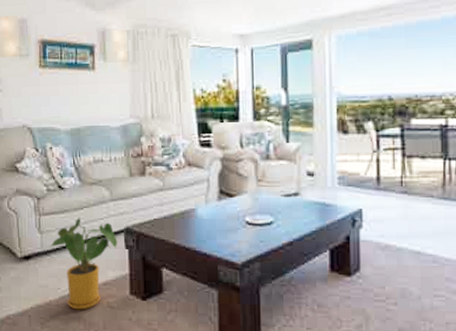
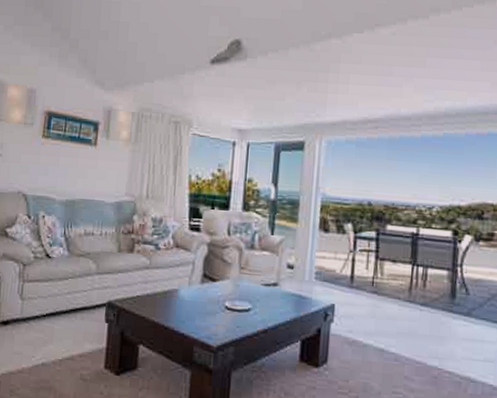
house plant: present [50,217,118,310] -> none [30,287,99,380]

